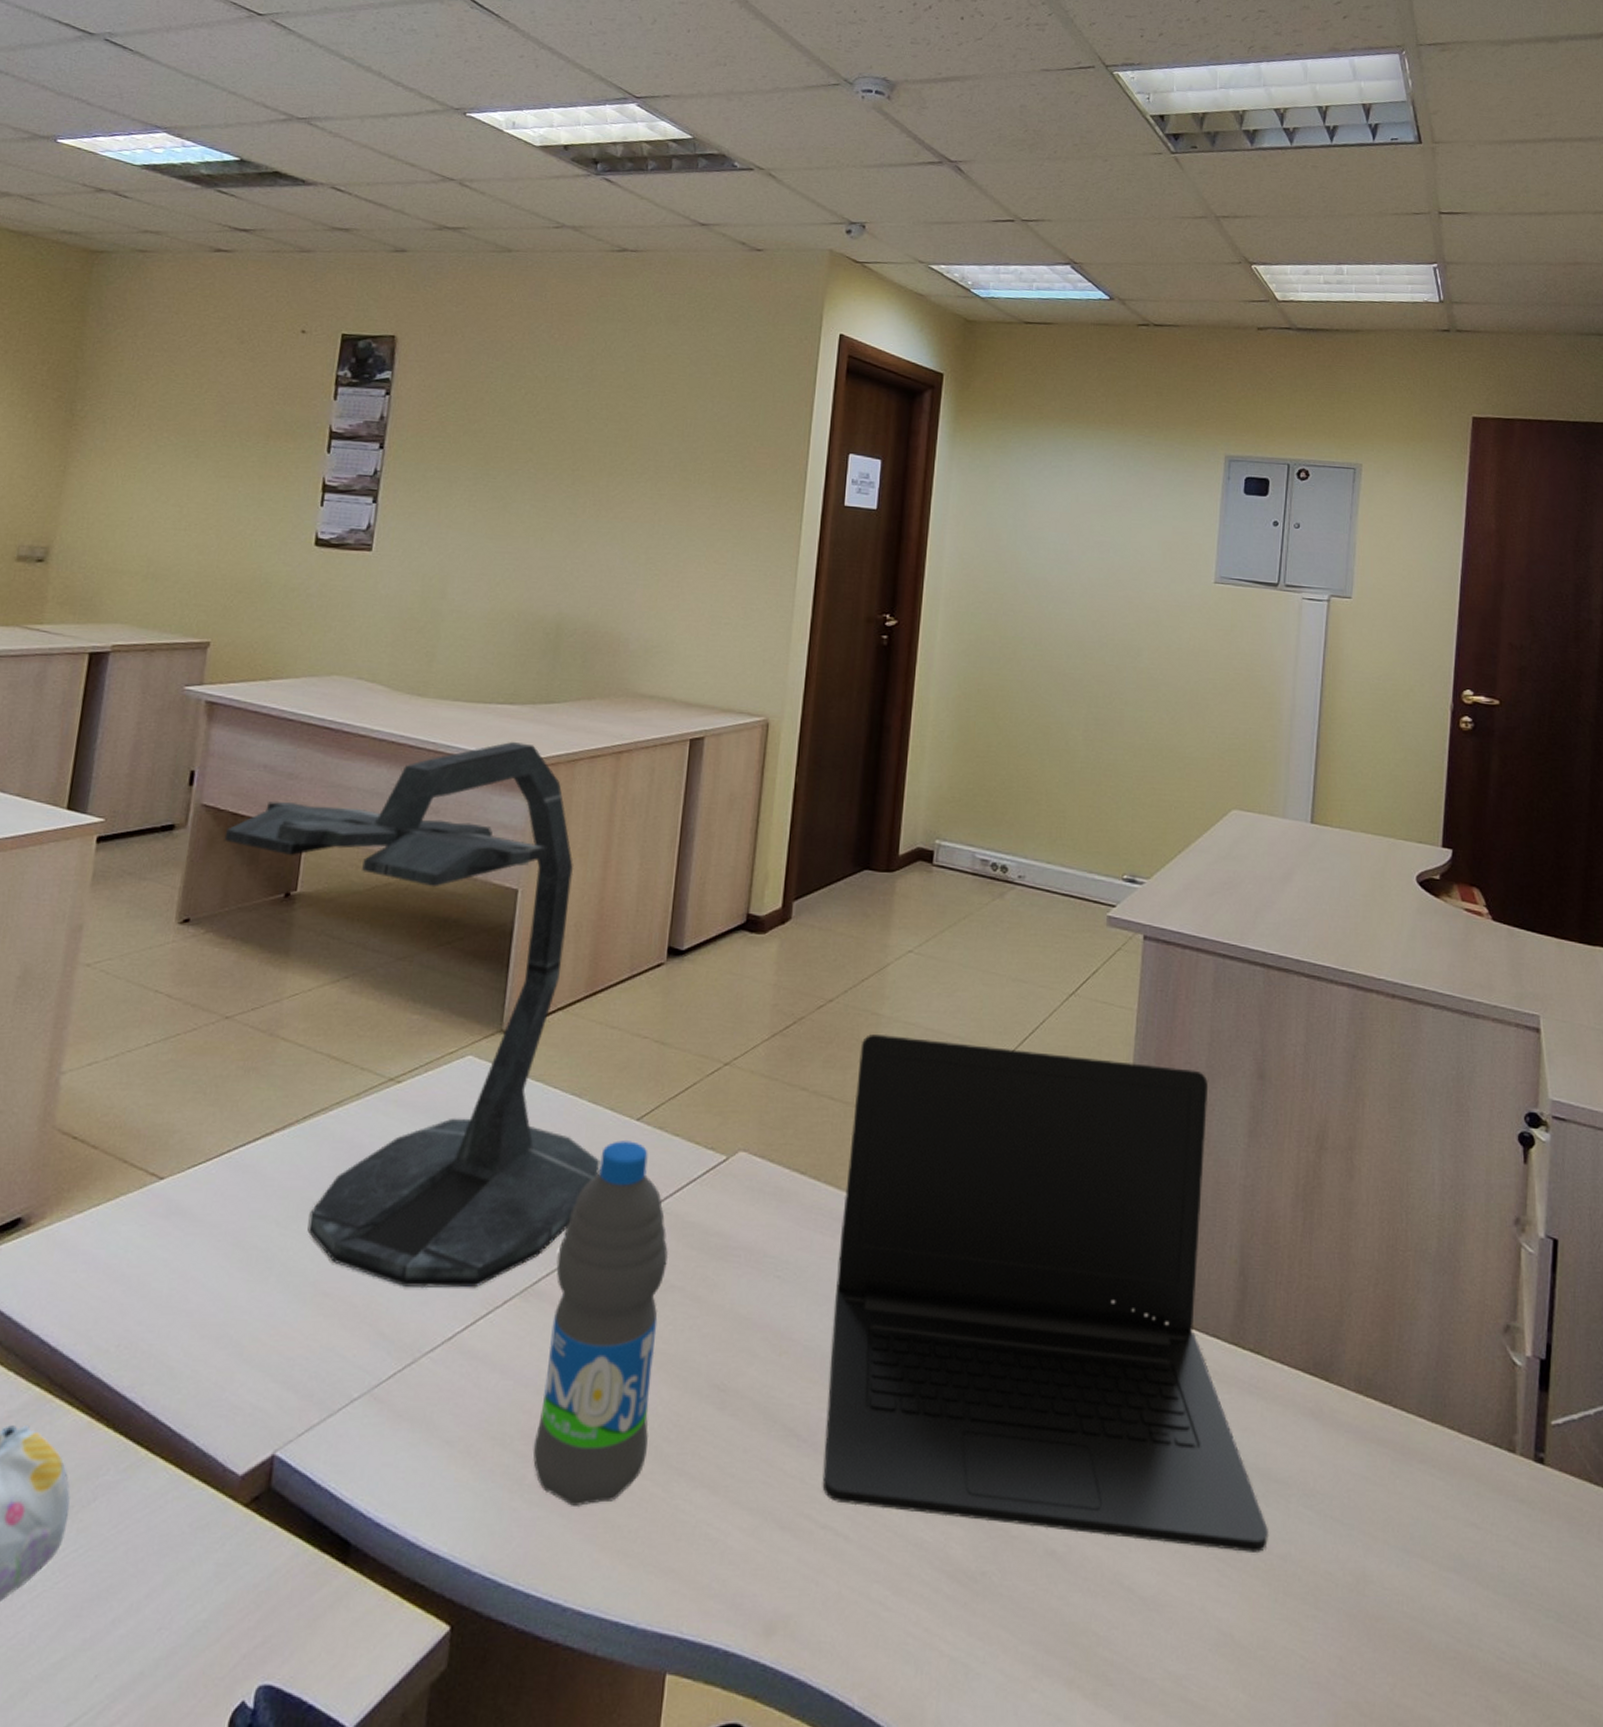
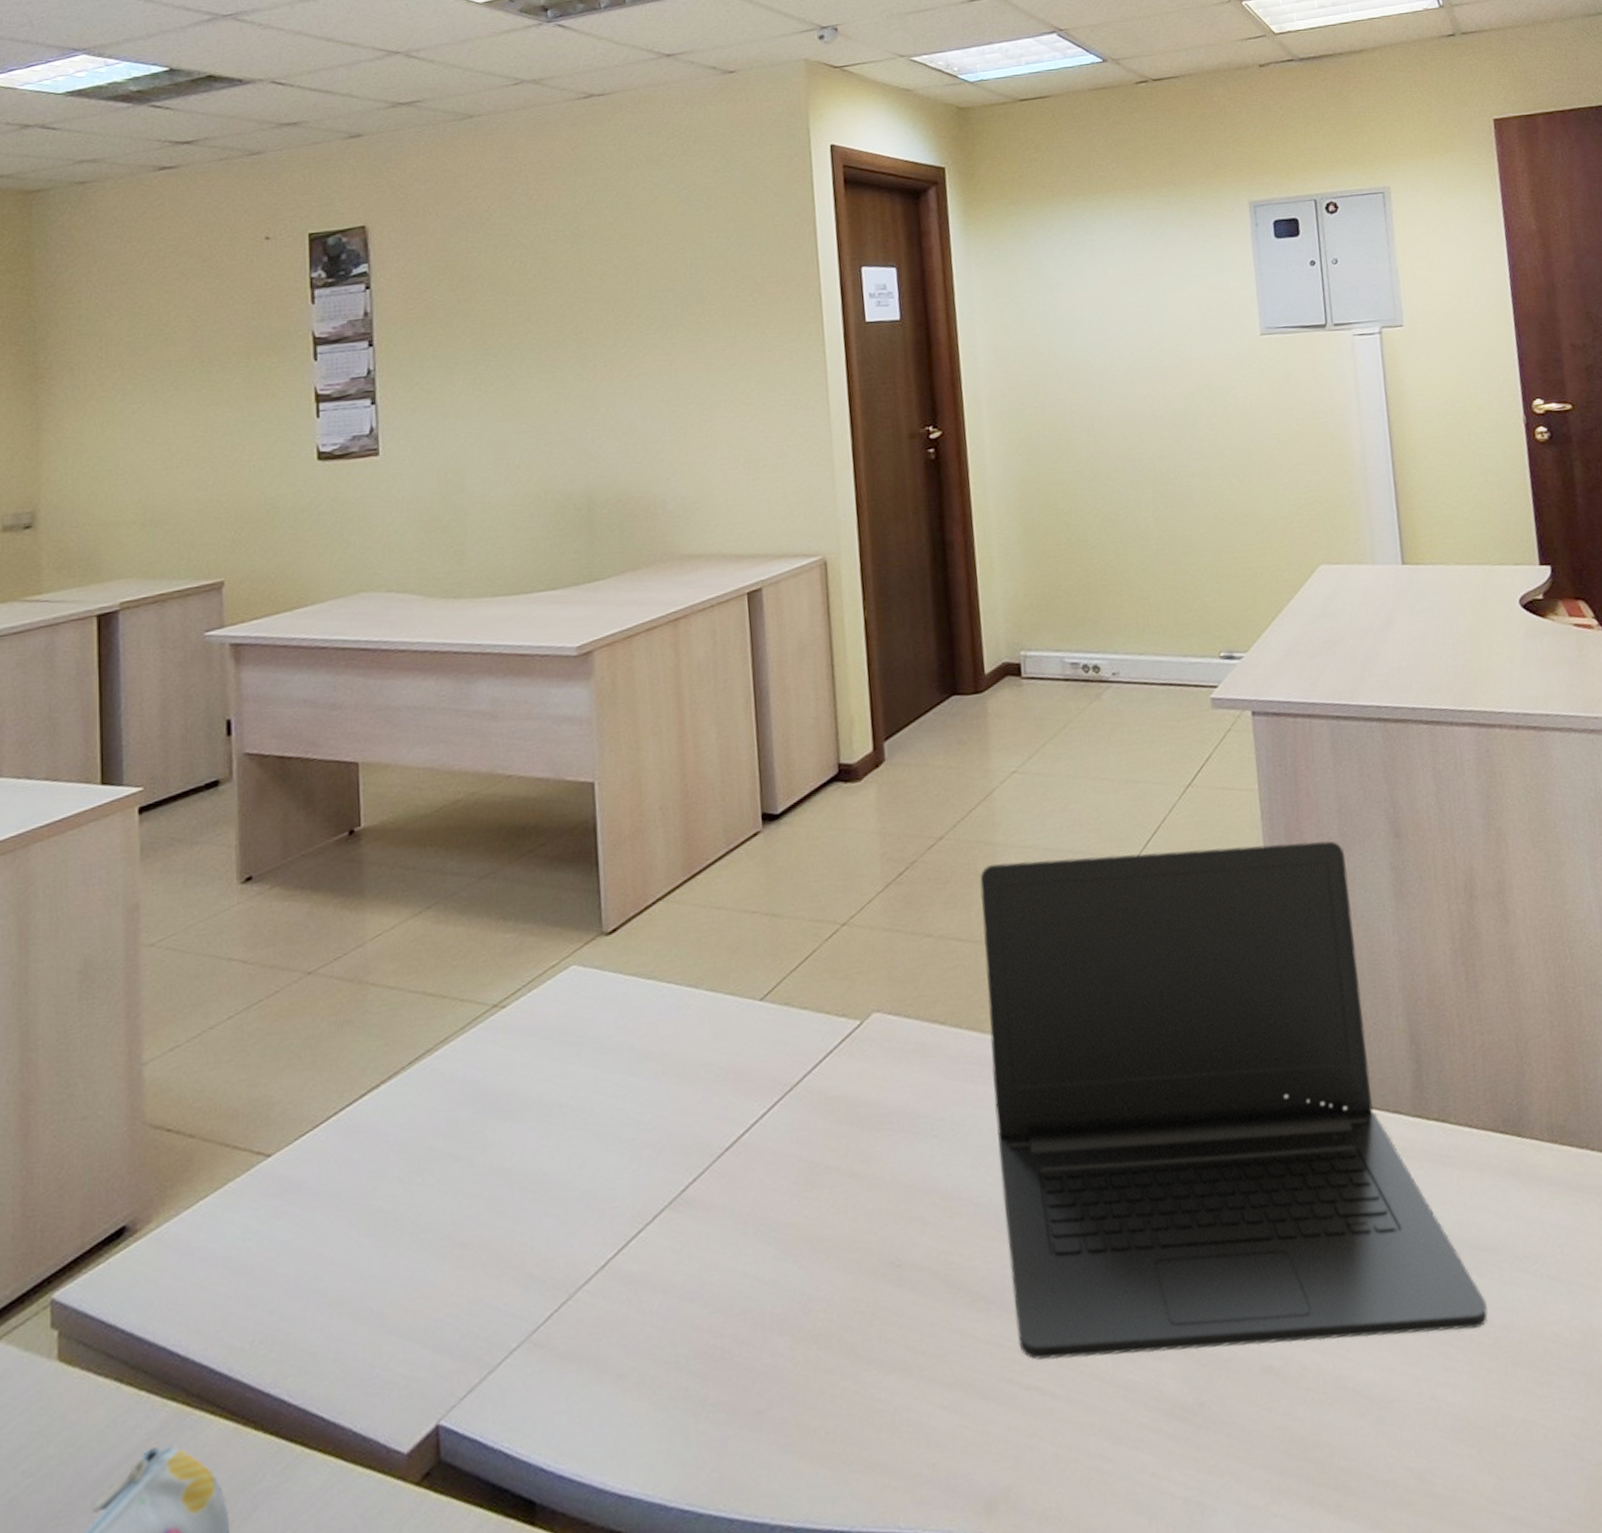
desk lamp: present [224,741,601,1289] -> none [274,627,731,1222]
water bottle: present [532,1140,669,1506] -> none [700,1023,831,1418]

